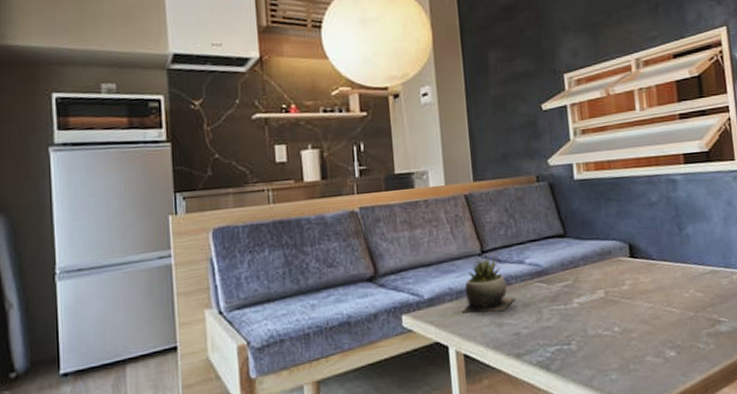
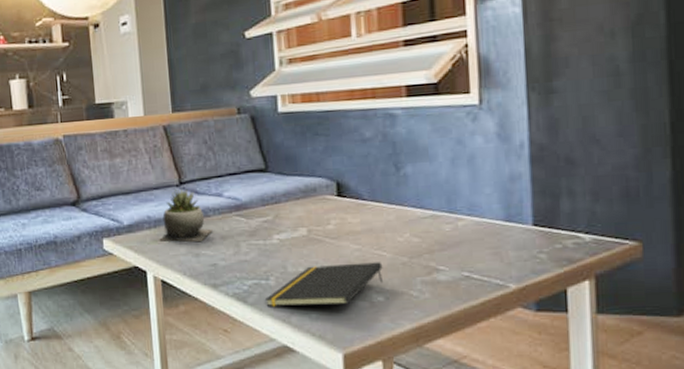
notepad: none [568,318,675,372] -> present [265,262,384,307]

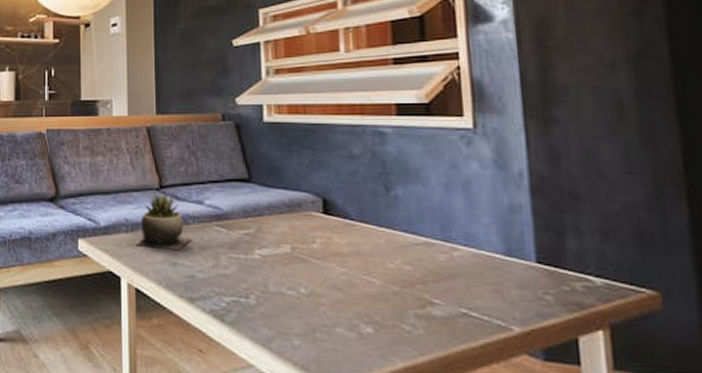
notepad: present [265,262,384,307] -> none [245,287,373,334]

